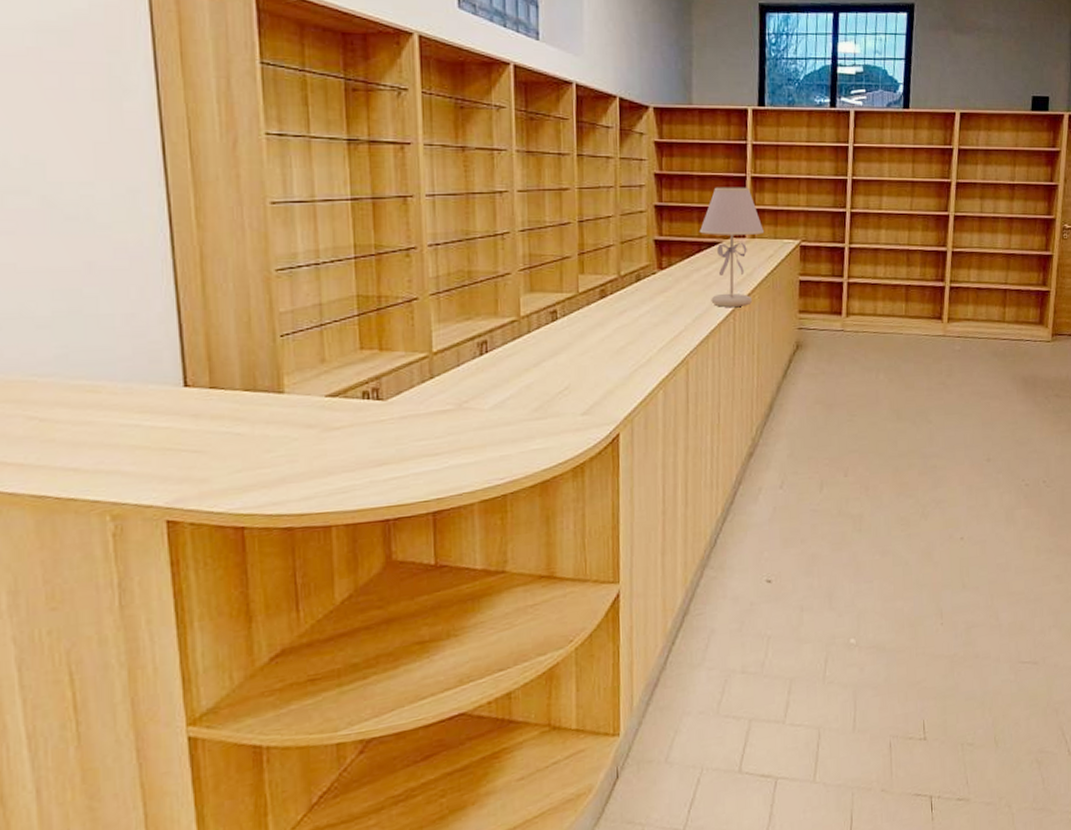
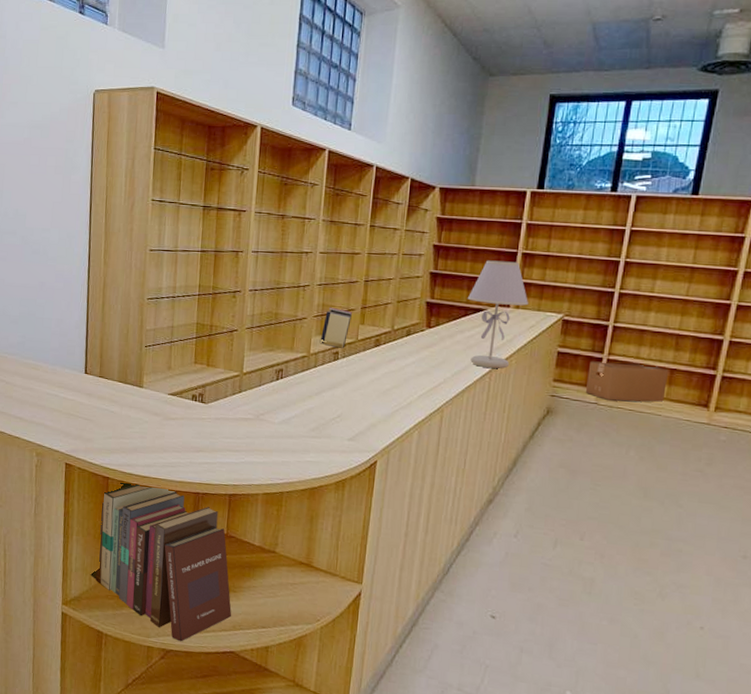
books: none [229,523,456,723] -> present [89,483,232,642]
books: none [531,256,568,306] -> present [319,307,352,348]
box: none [830,283,905,325] -> present [585,361,669,403]

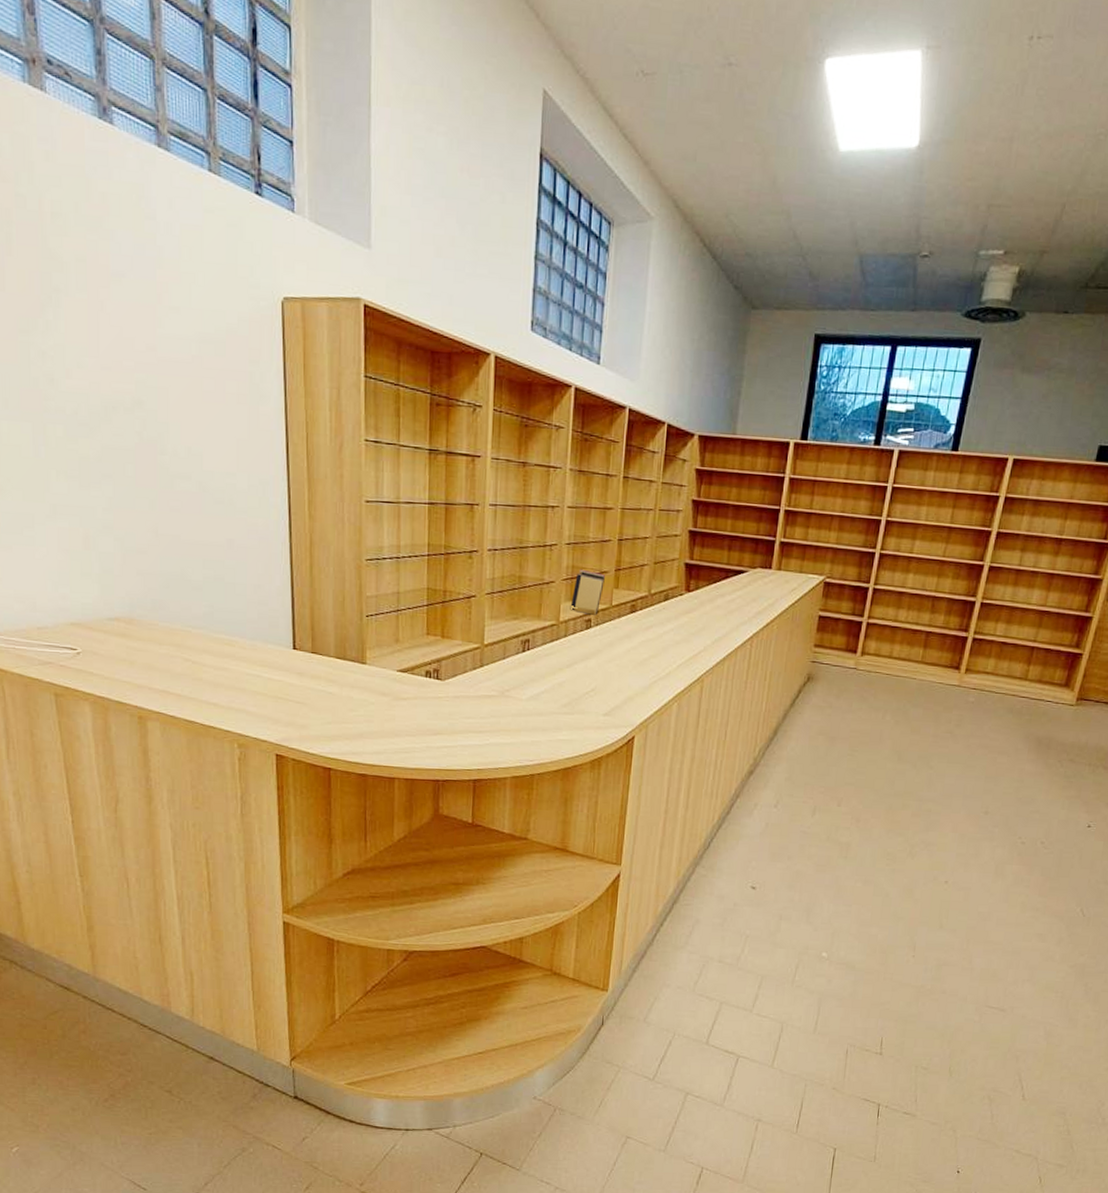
books: present [89,483,232,642] -> none [314,774,482,941]
table lamp: present [467,260,529,369] -> none [728,517,791,635]
box: present [585,361,669,403] -> none [845,625,925,666]

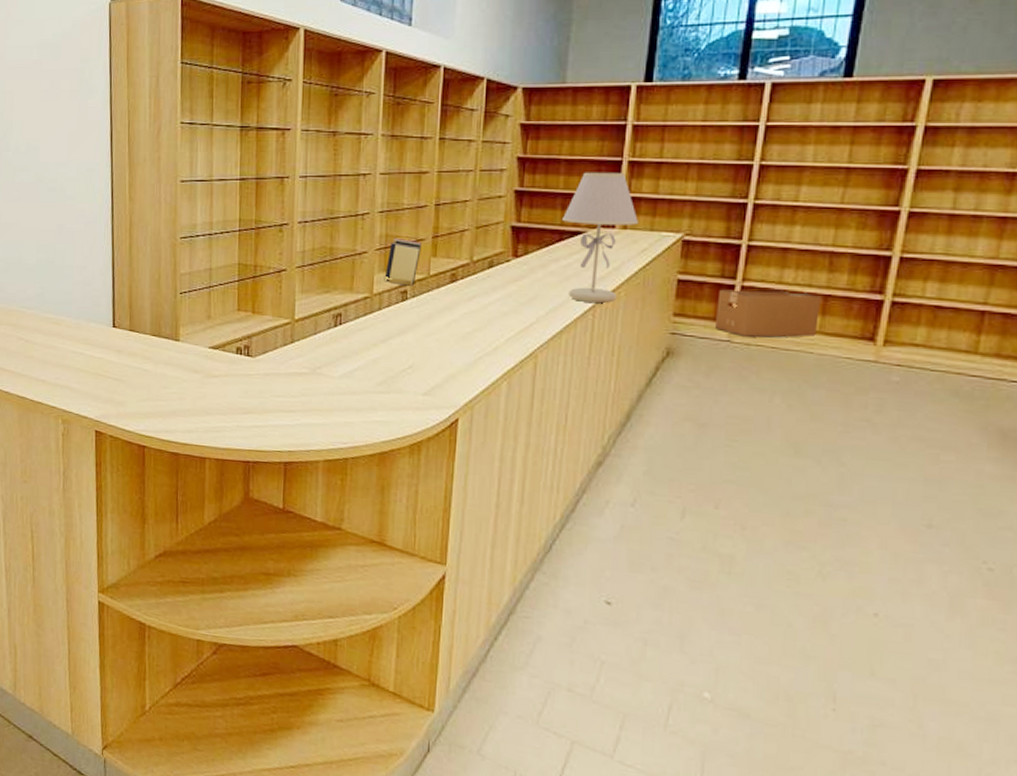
table lamp: none [728,517,791,635] -> present [561,172,640,304]
box: none [845,625,925,666] -> present [714,289,822,338]

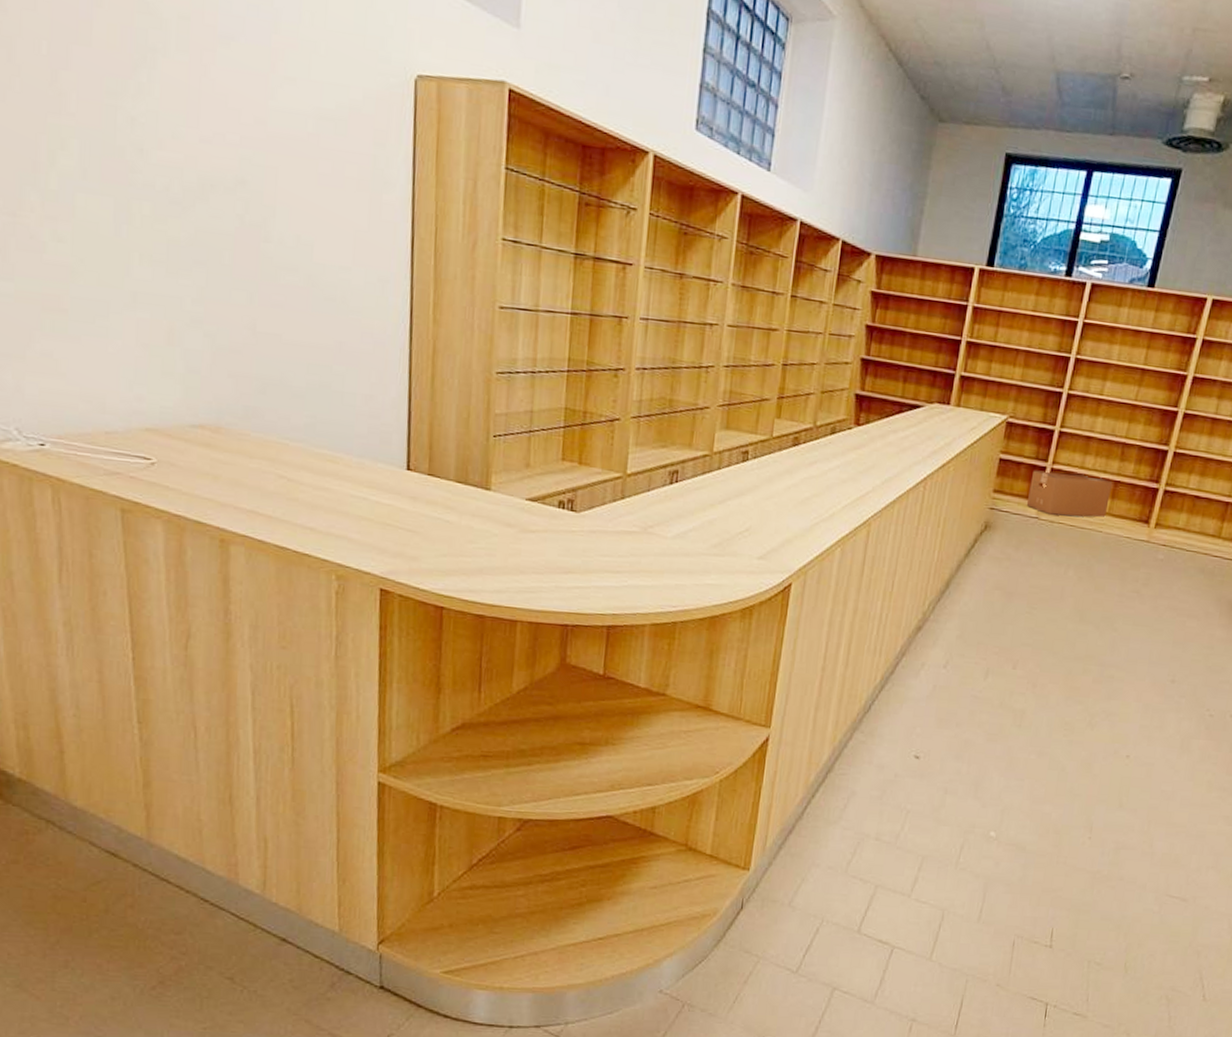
books: present [384,237,421,286] -> none [725,394,766,447]
table lamp: present [561,172,640,304] -> none [902,347,972,477]

